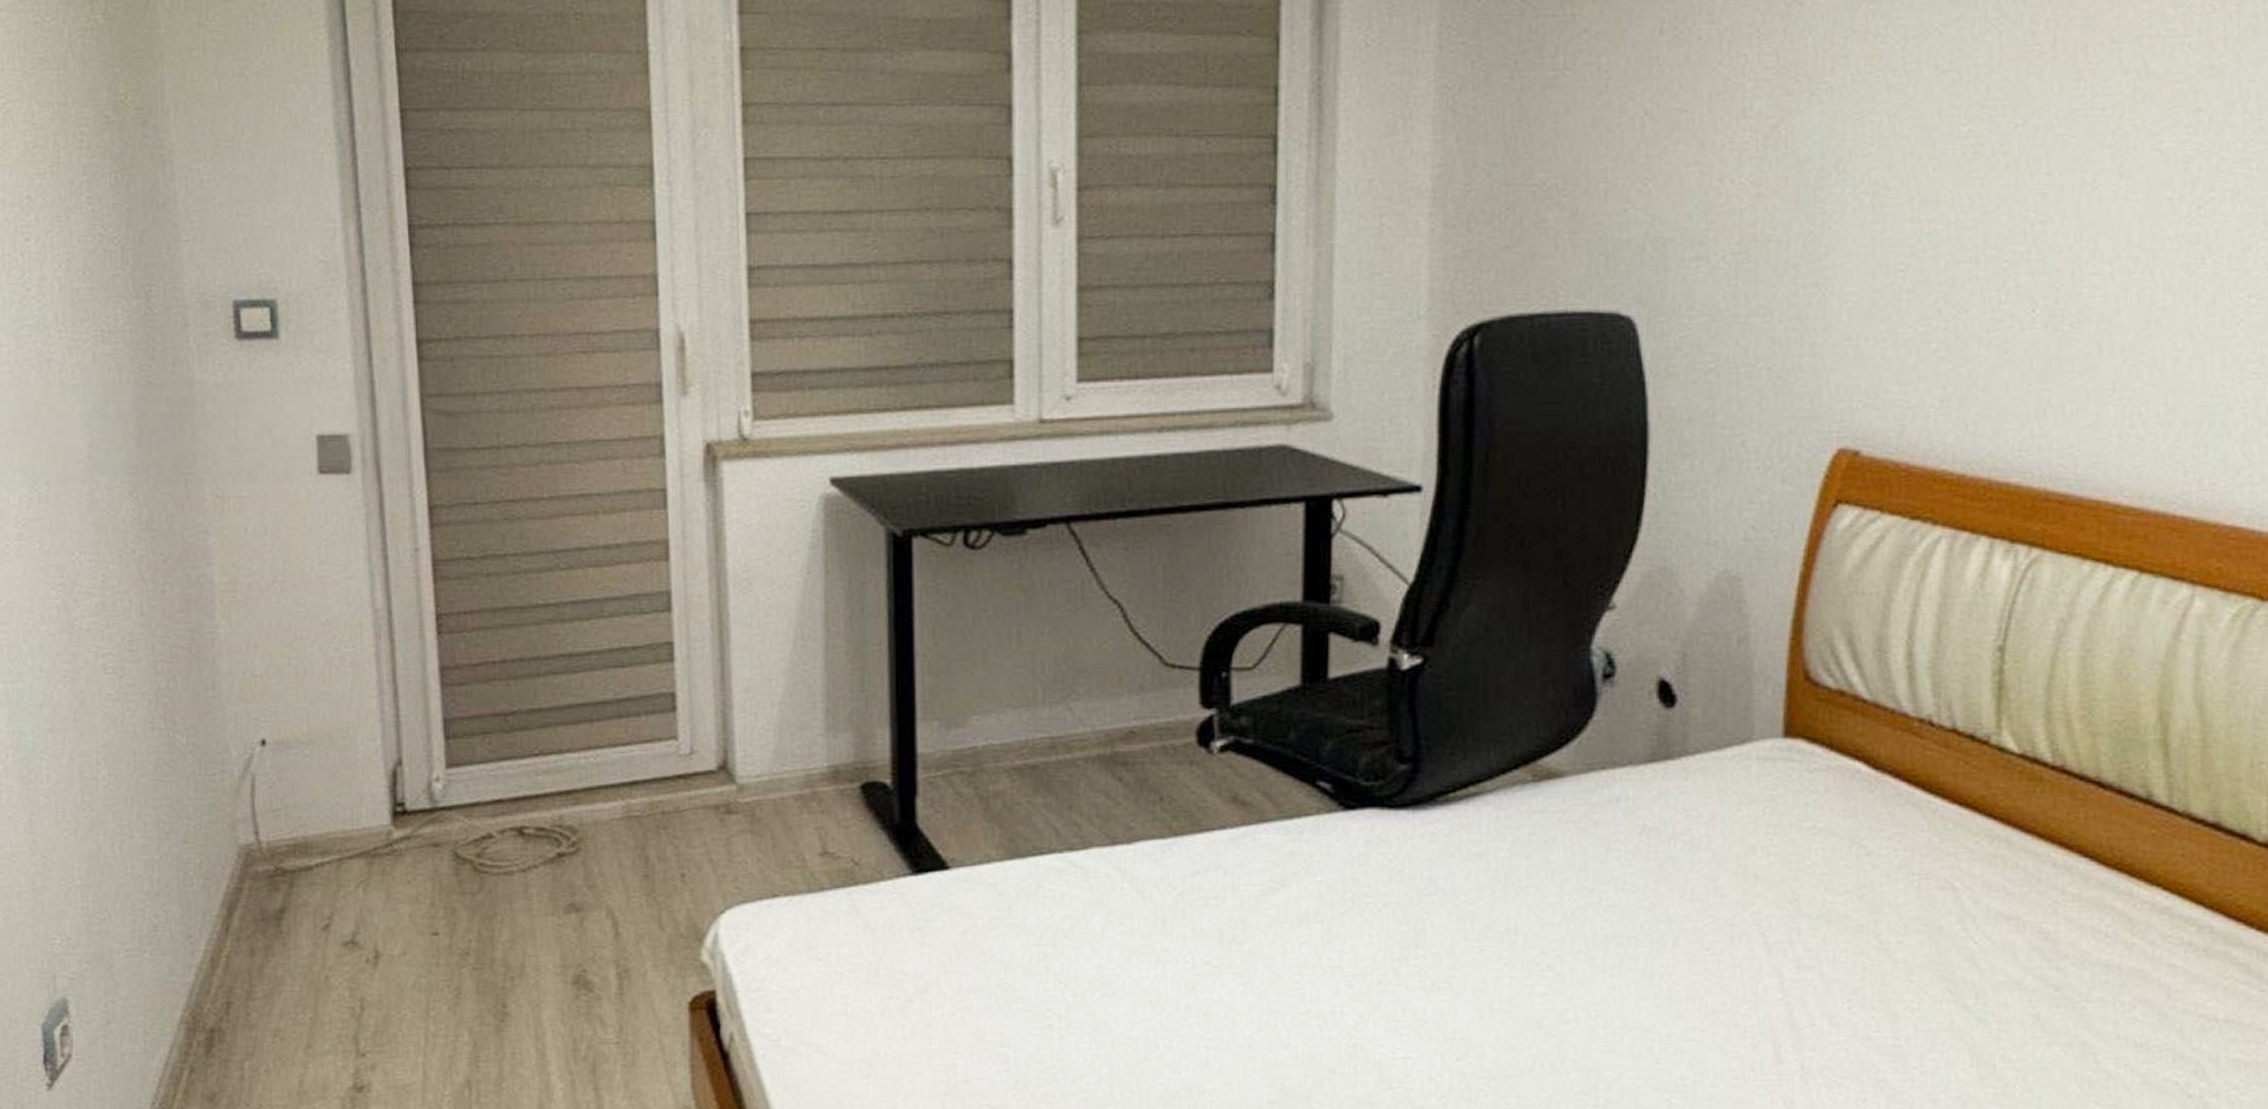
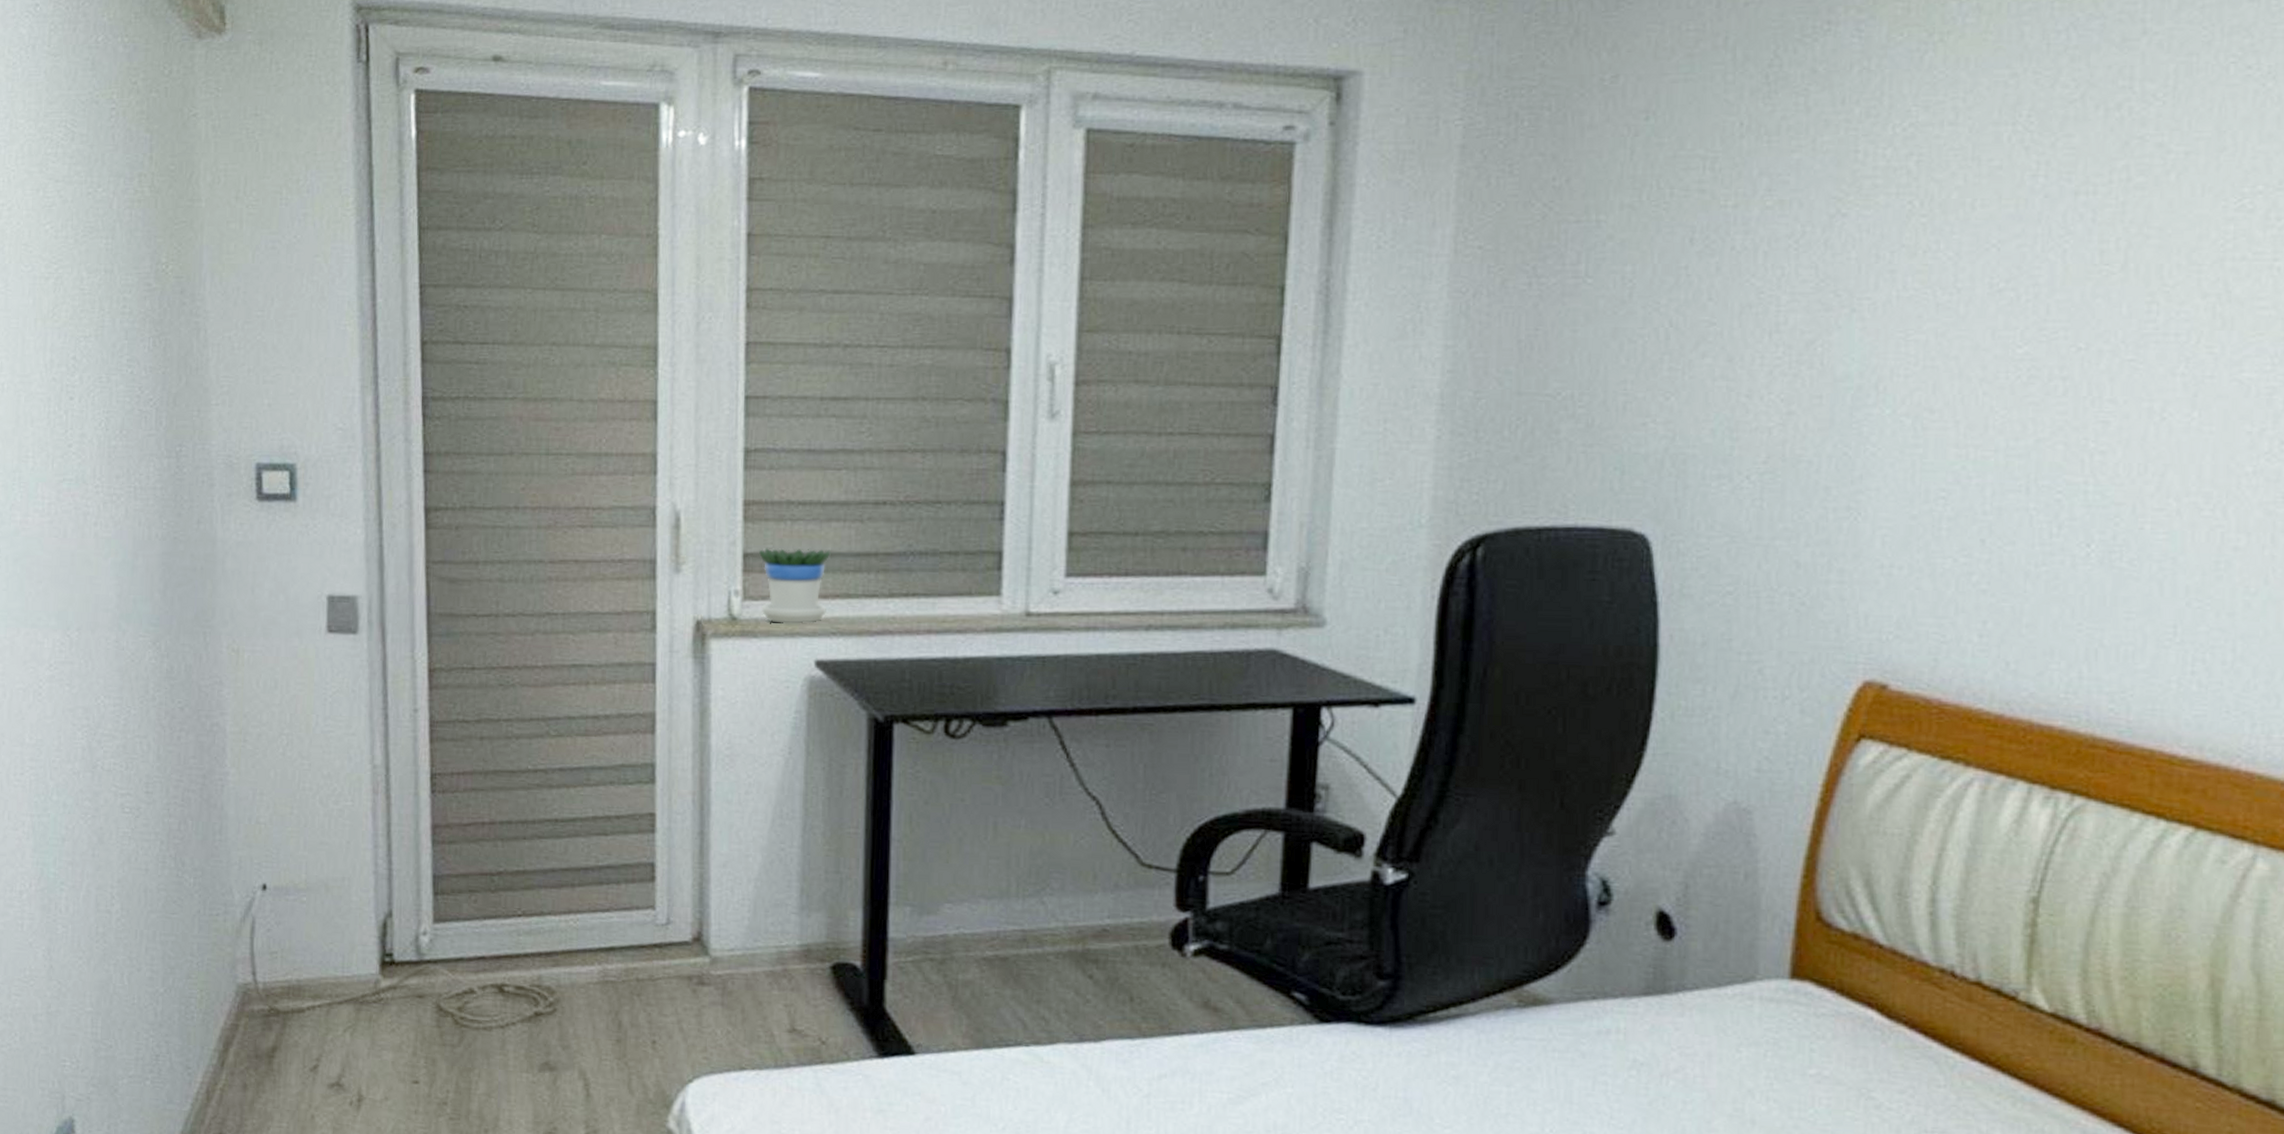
flowerpot: none [768,364,841,443] -> present [759,548,831,625]

